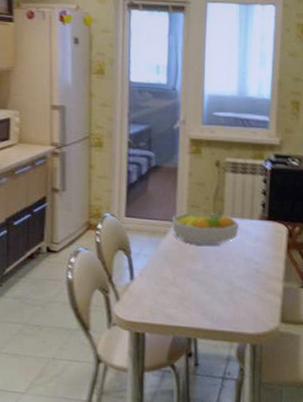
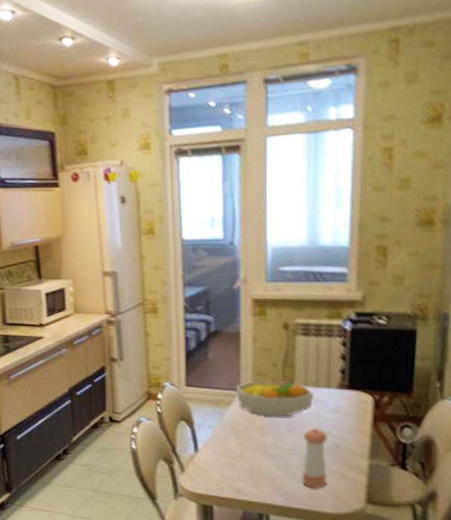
pepper shaker: none [227,256,250,311] -> present [302,429,327,488]

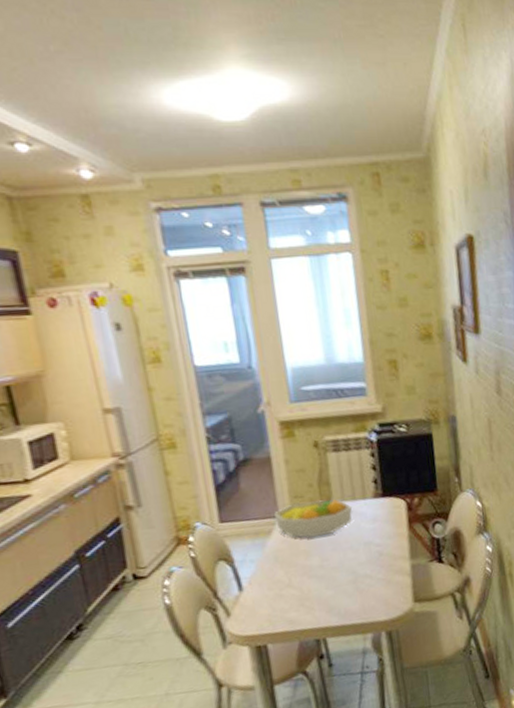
pepper shaker: present [302,429,327,488] -> none [347,541,376,601]

